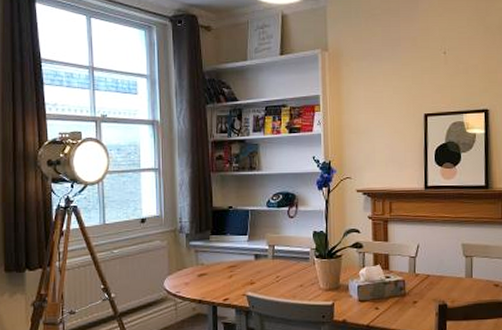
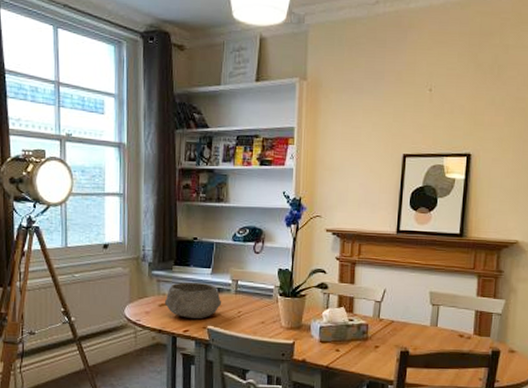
bowl: none [204,250,260,287] -> present [165,282,222,320]

